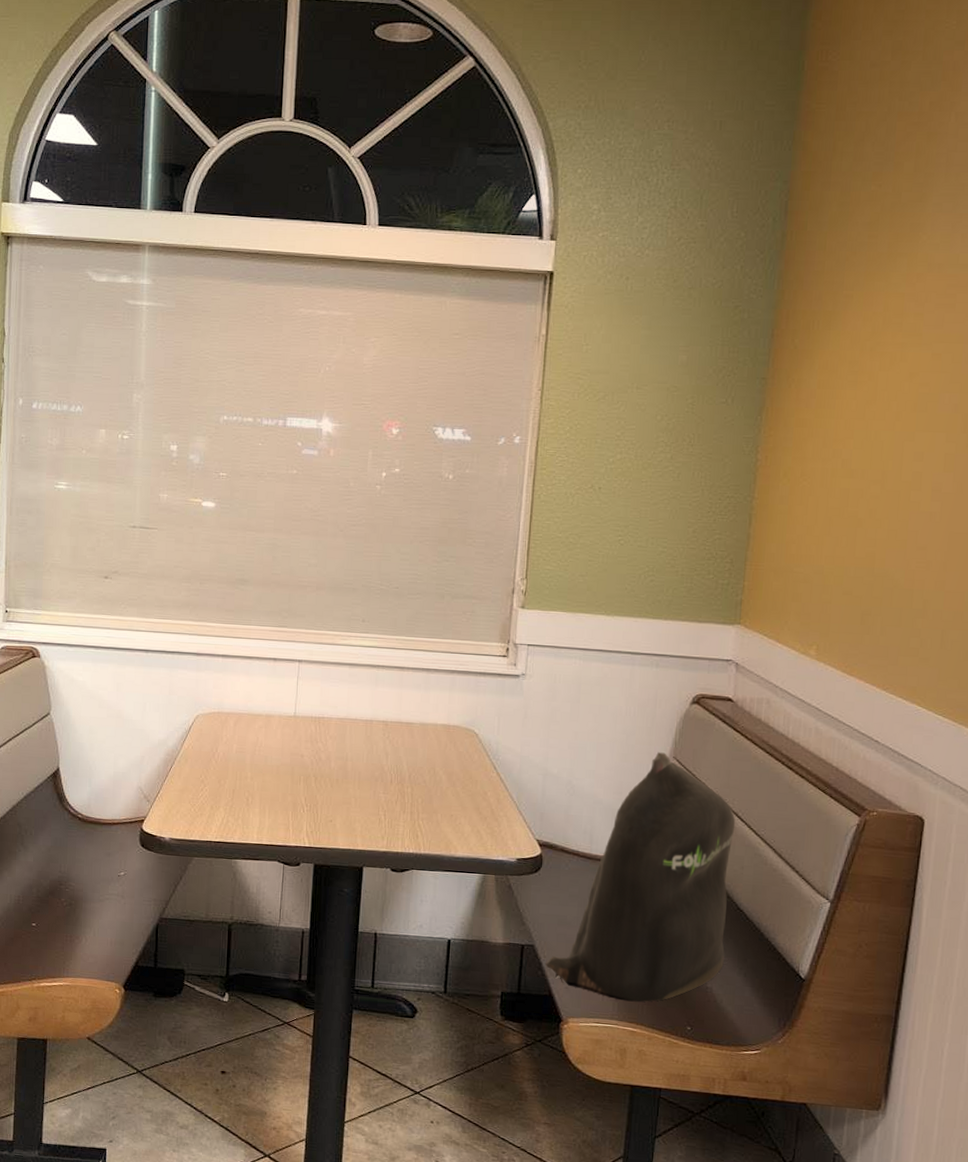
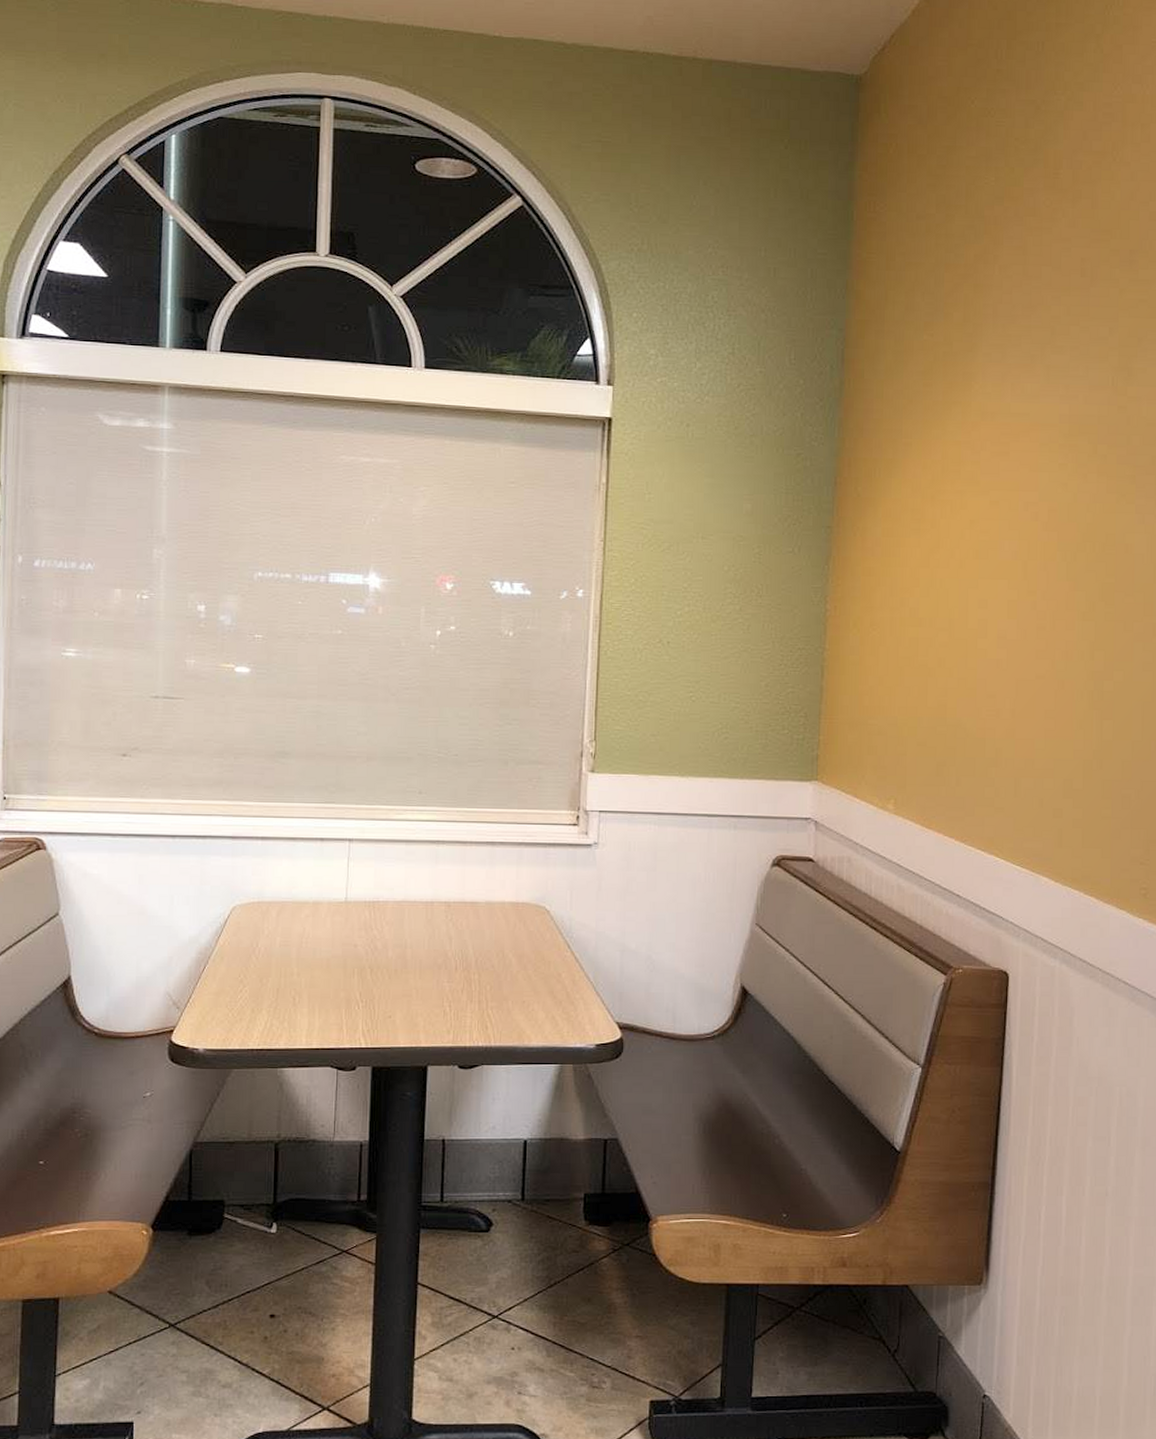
backpack: present [546,752,736,1003] -> none [631,919,823,1192]

